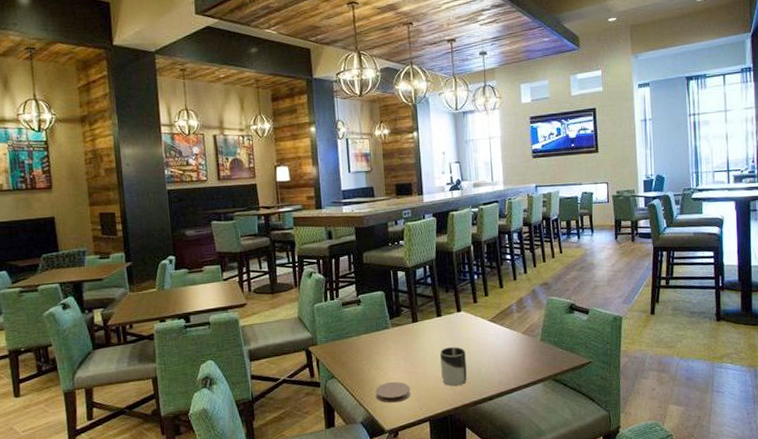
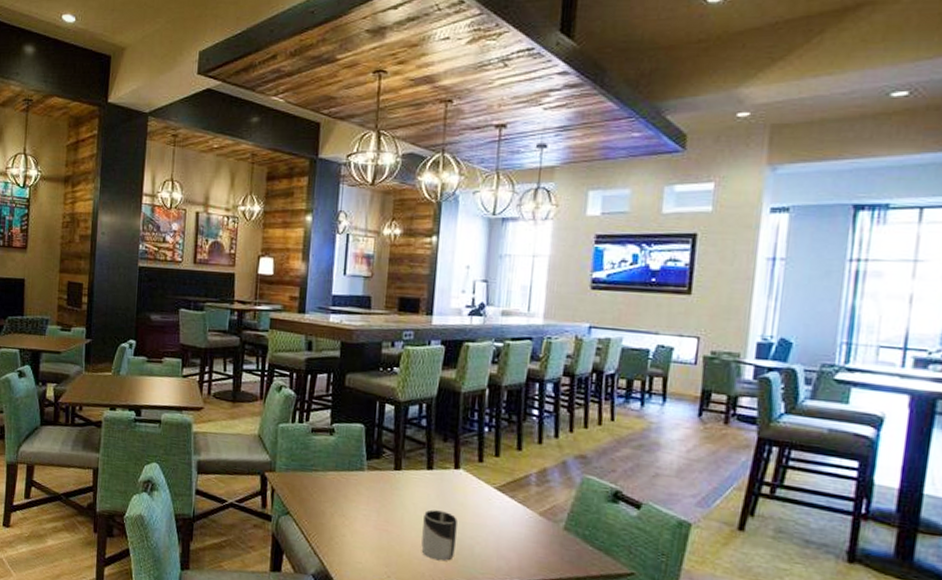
coaster: present [375,381,411,403] -> none [335,535,380,562]

